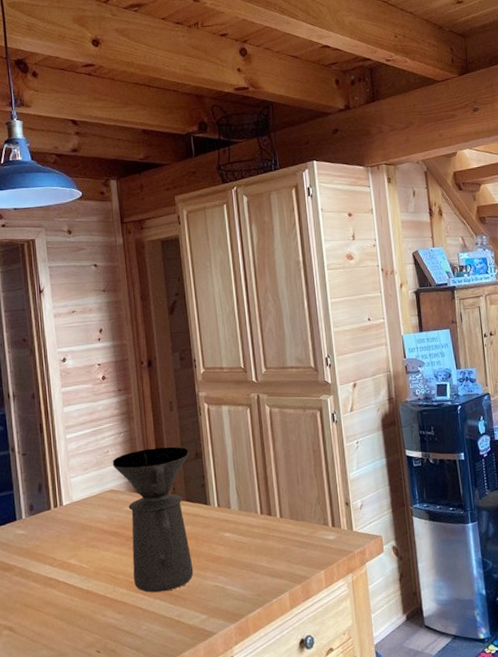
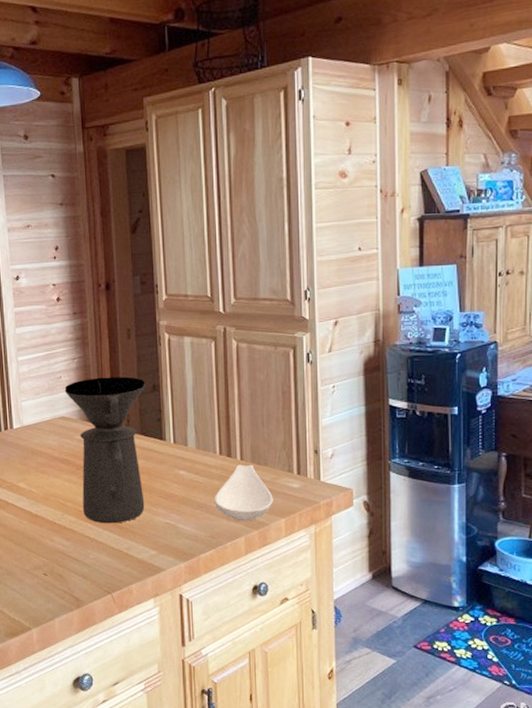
spoon rest: none [258,521,313,577] -> present [214,464,273,521]

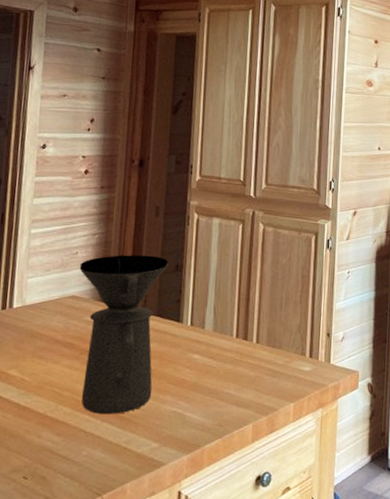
spoon rest: present [214,464,273,521] -> none [225,347,285,407]

